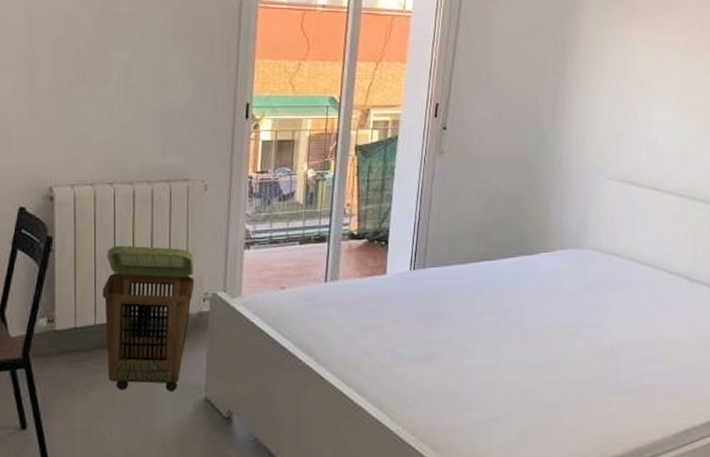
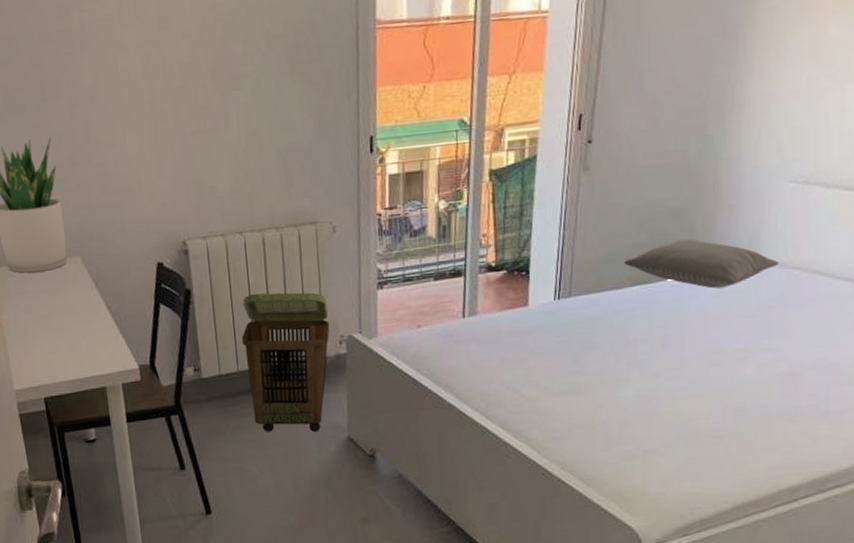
pillow: none [472,222,602,268] -> present [624,239,780,289]

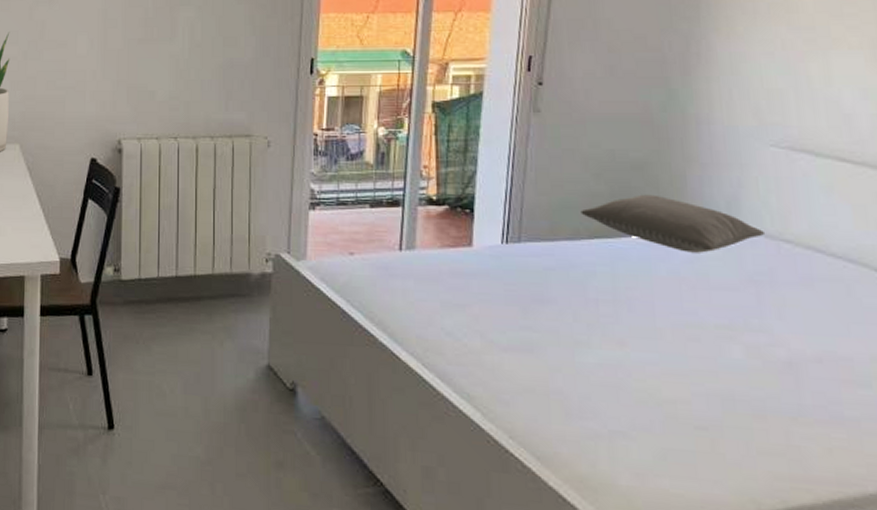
laundry basket: present [241,292,330,432] -> none [165,200,257,354]

